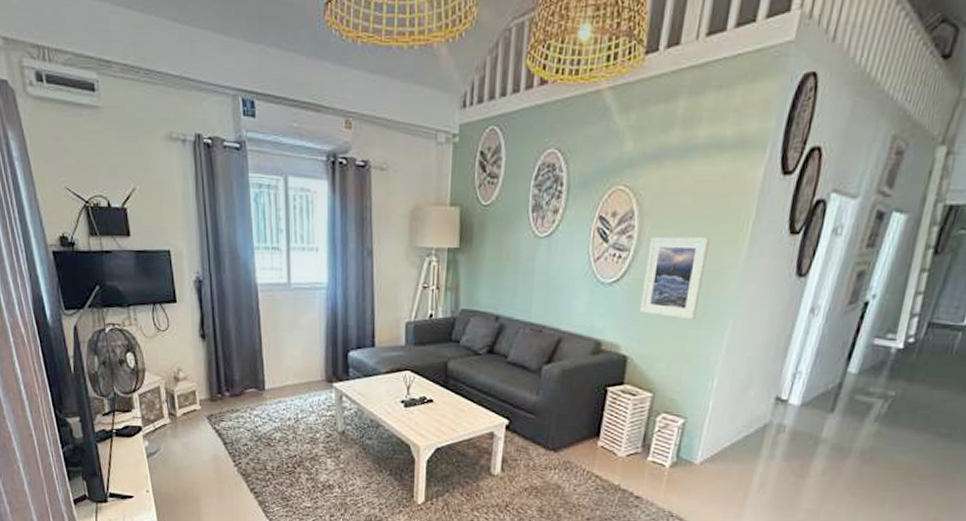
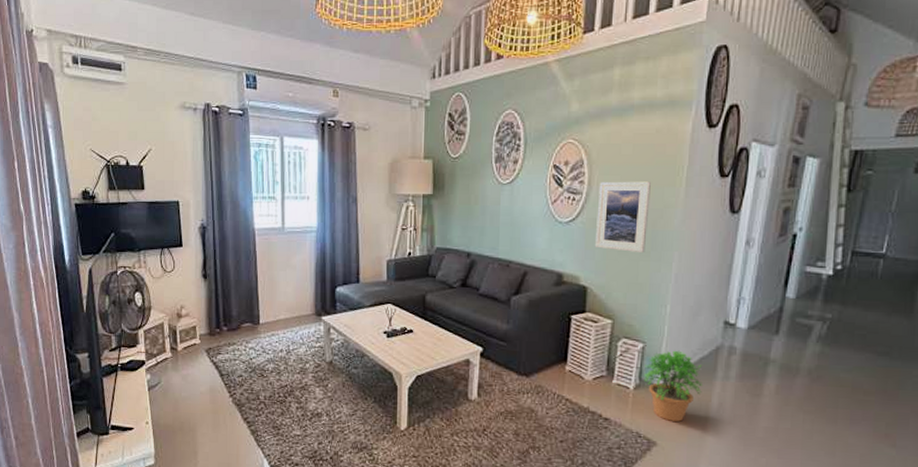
potted plant: none [681,427,746,502] -> present [644,350,702,422]

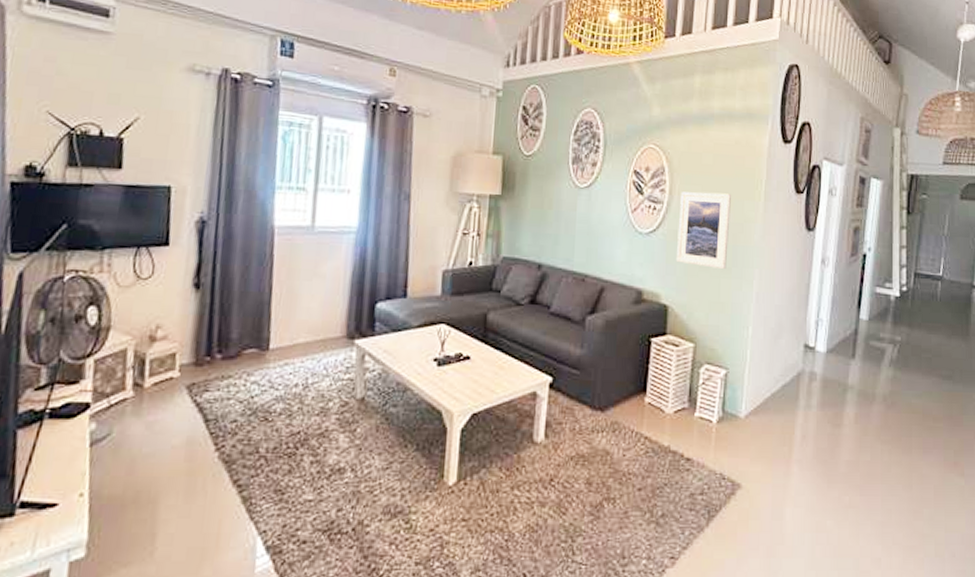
potted plant: present [644,350,702,422] -> none [727,377,785,459]

